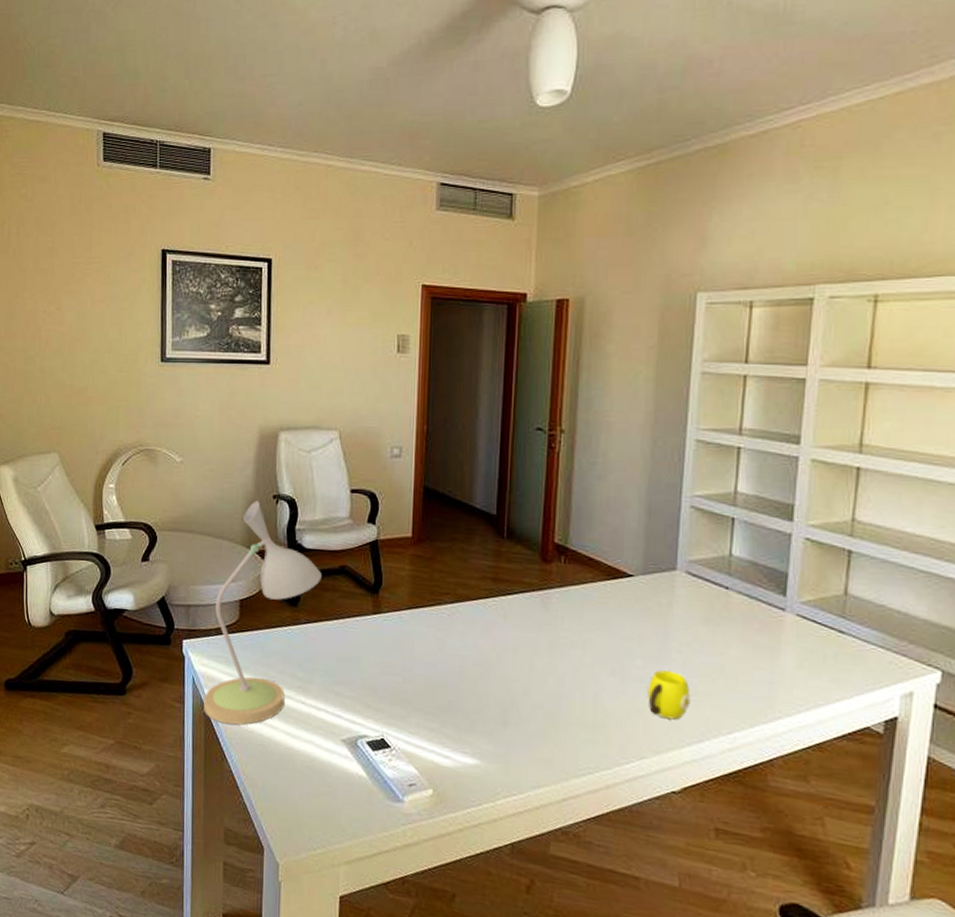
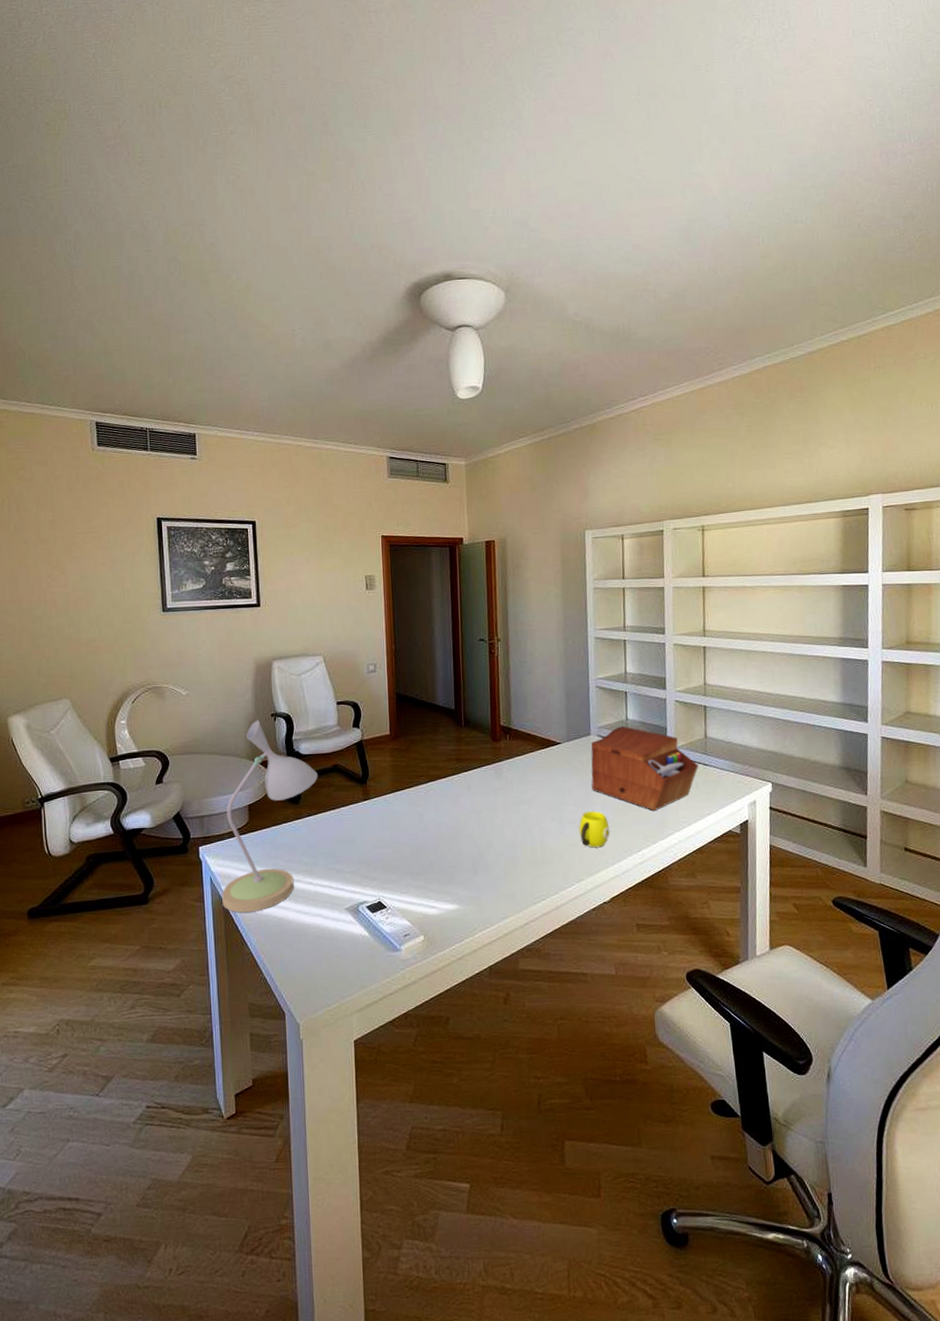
sewing box: none [671,564,831,684] -> present [590,726,699,812]

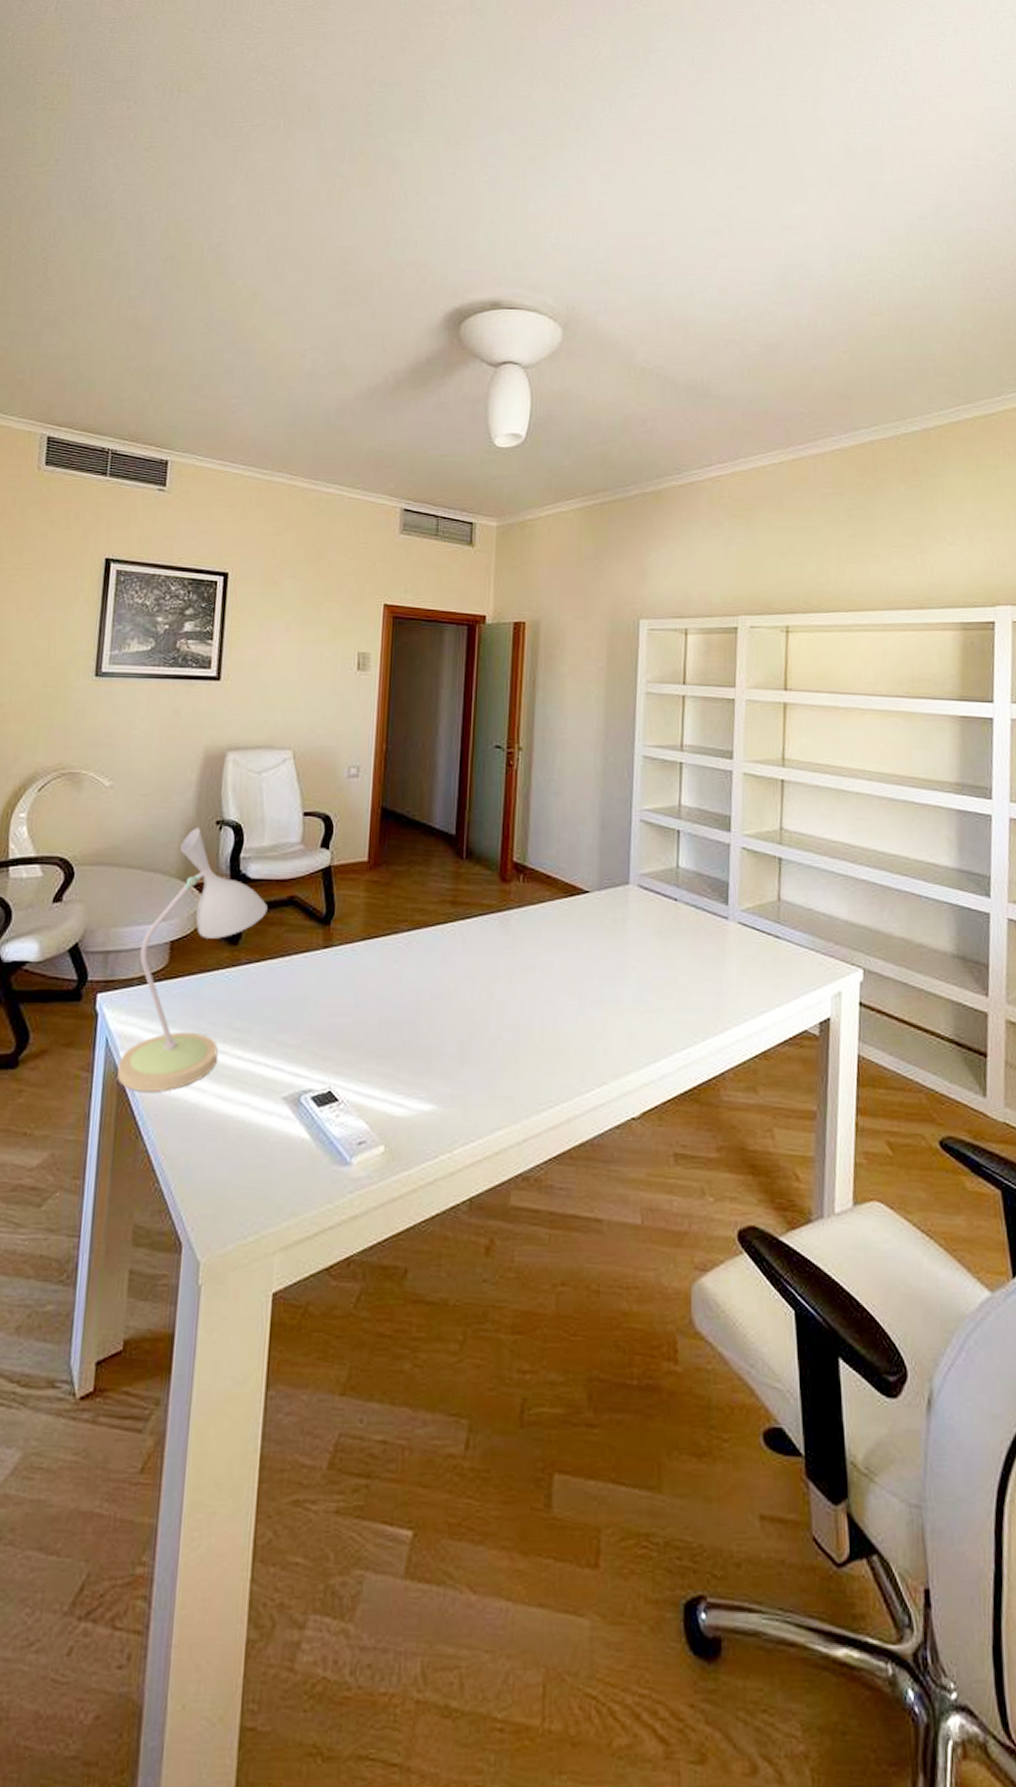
cup: present [579,811,610,848] -> none [606,988,646,1040]
sewing box: present [590,726,699,812] -> none [626,876,769,996]

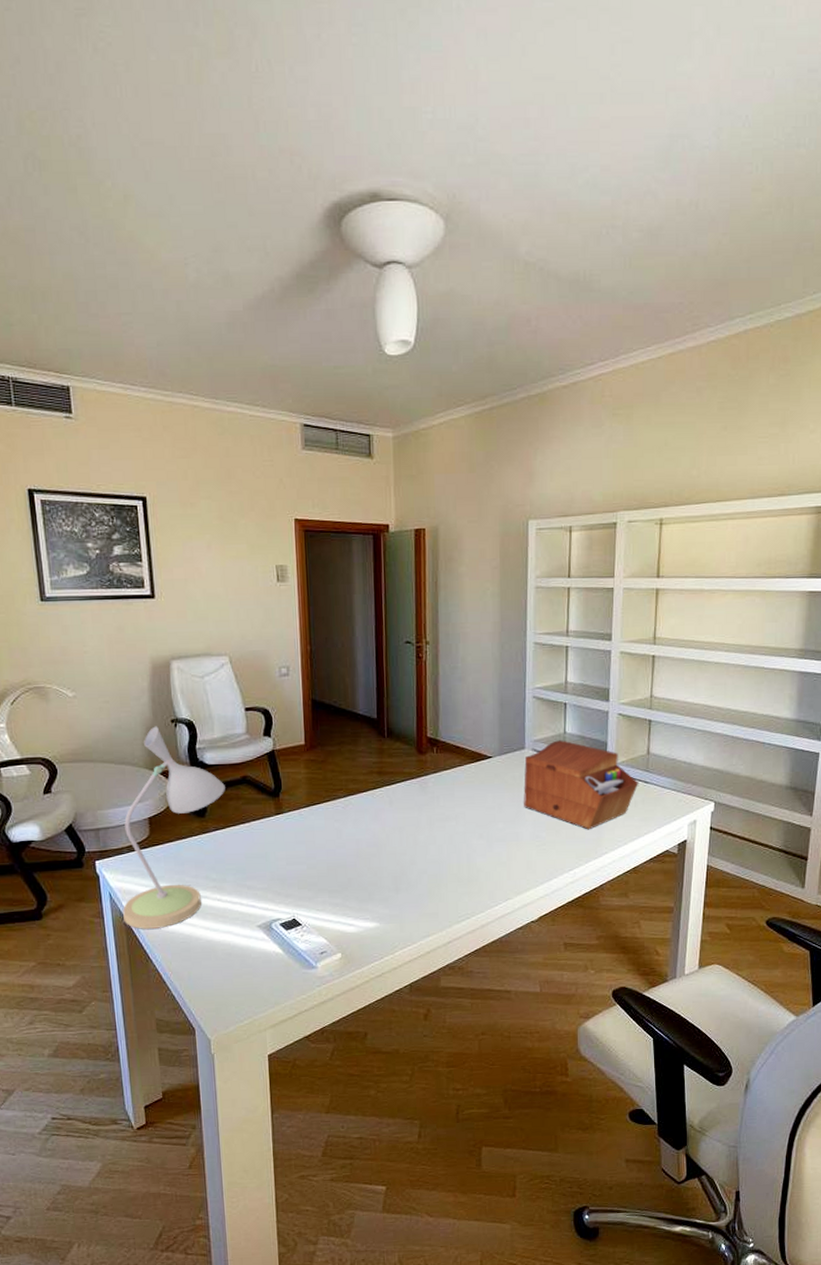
sewing box: none [626,876,769,996] -> present [524,740,639,830]

